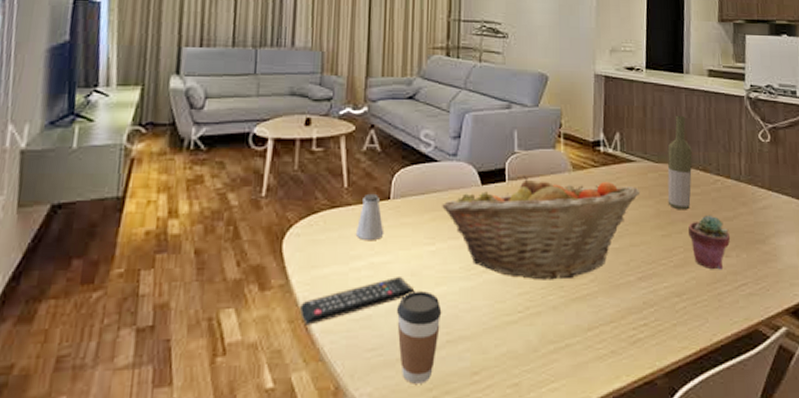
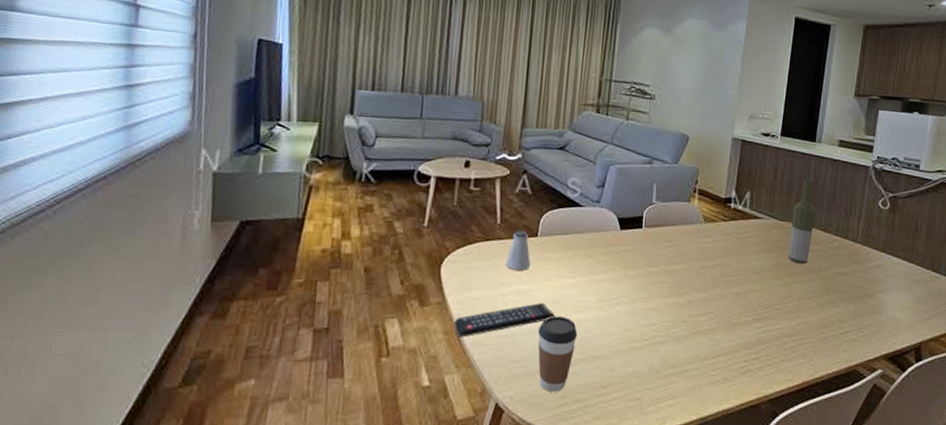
fruit basket: present [442,175,641,280] -> none [584,223,764,315]
potted succulent: present [687,214,731,270] -> none [803,269,842,318]

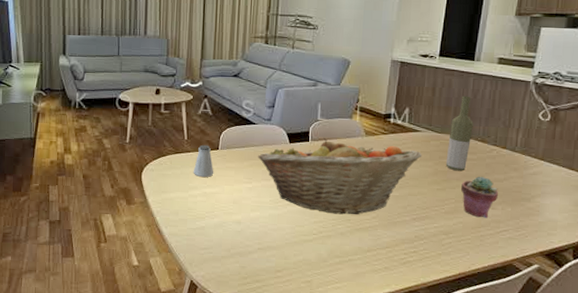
remote control: present [454,303,555,338] -> none [155,203,236,230]
coffee cup: present [538,316,578,392] -> none [222,214,255,274]
fruit basket: none [584,223,764,315] -> present [258,137,422,215]
potted succulent: none [803,269,842,318] -> present [460,176,499,218]

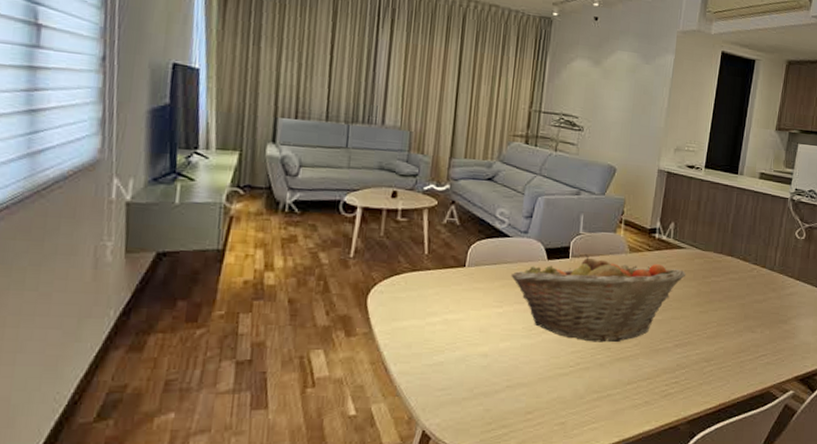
saltshaker: present [193,144,214,177] -> none [432,260,459,300]
bottle: present [445,96,473,171] -> none [708,211,736,292]
potted succulent: present [460,176,499,218] -> none [722,297,758,343]

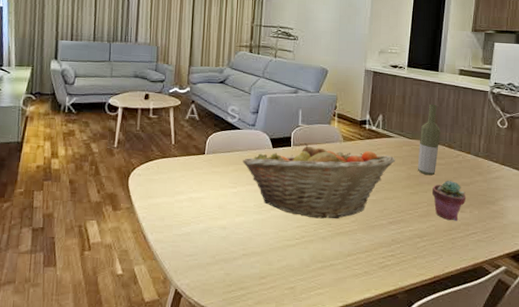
bottle: none [708,211,736,292] -> present [417,104,440,176]
potted succulent: none [722,297,758,343] -> present [431,180,466,221]

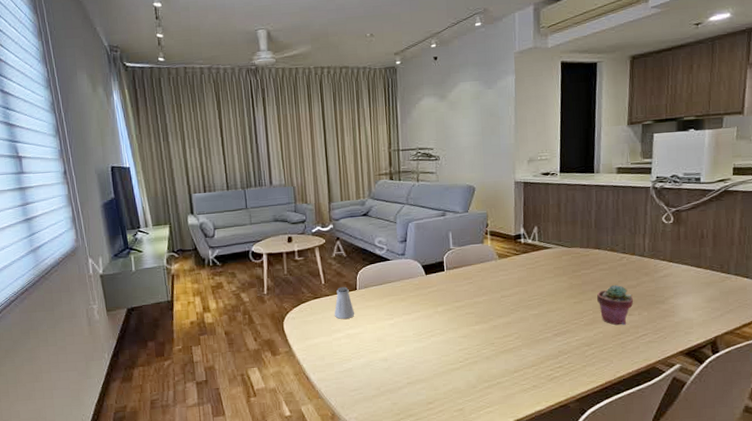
saltshaker: none [179,149,200,182] -> present [334,286,355,319]
fruit basket: present [243,142,396,219] -> none [396,265,556,340]
bottle: present [417,104,440,176] -> none [579,208,601,283]

